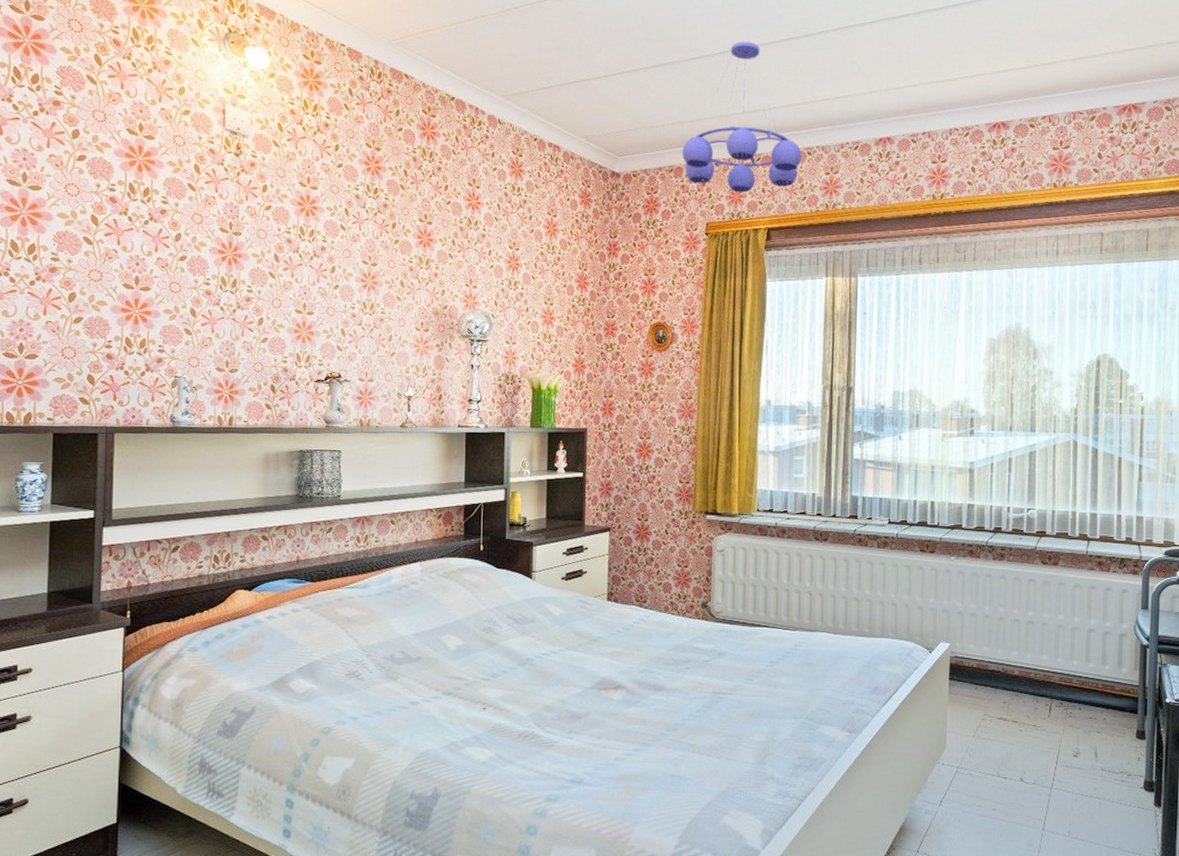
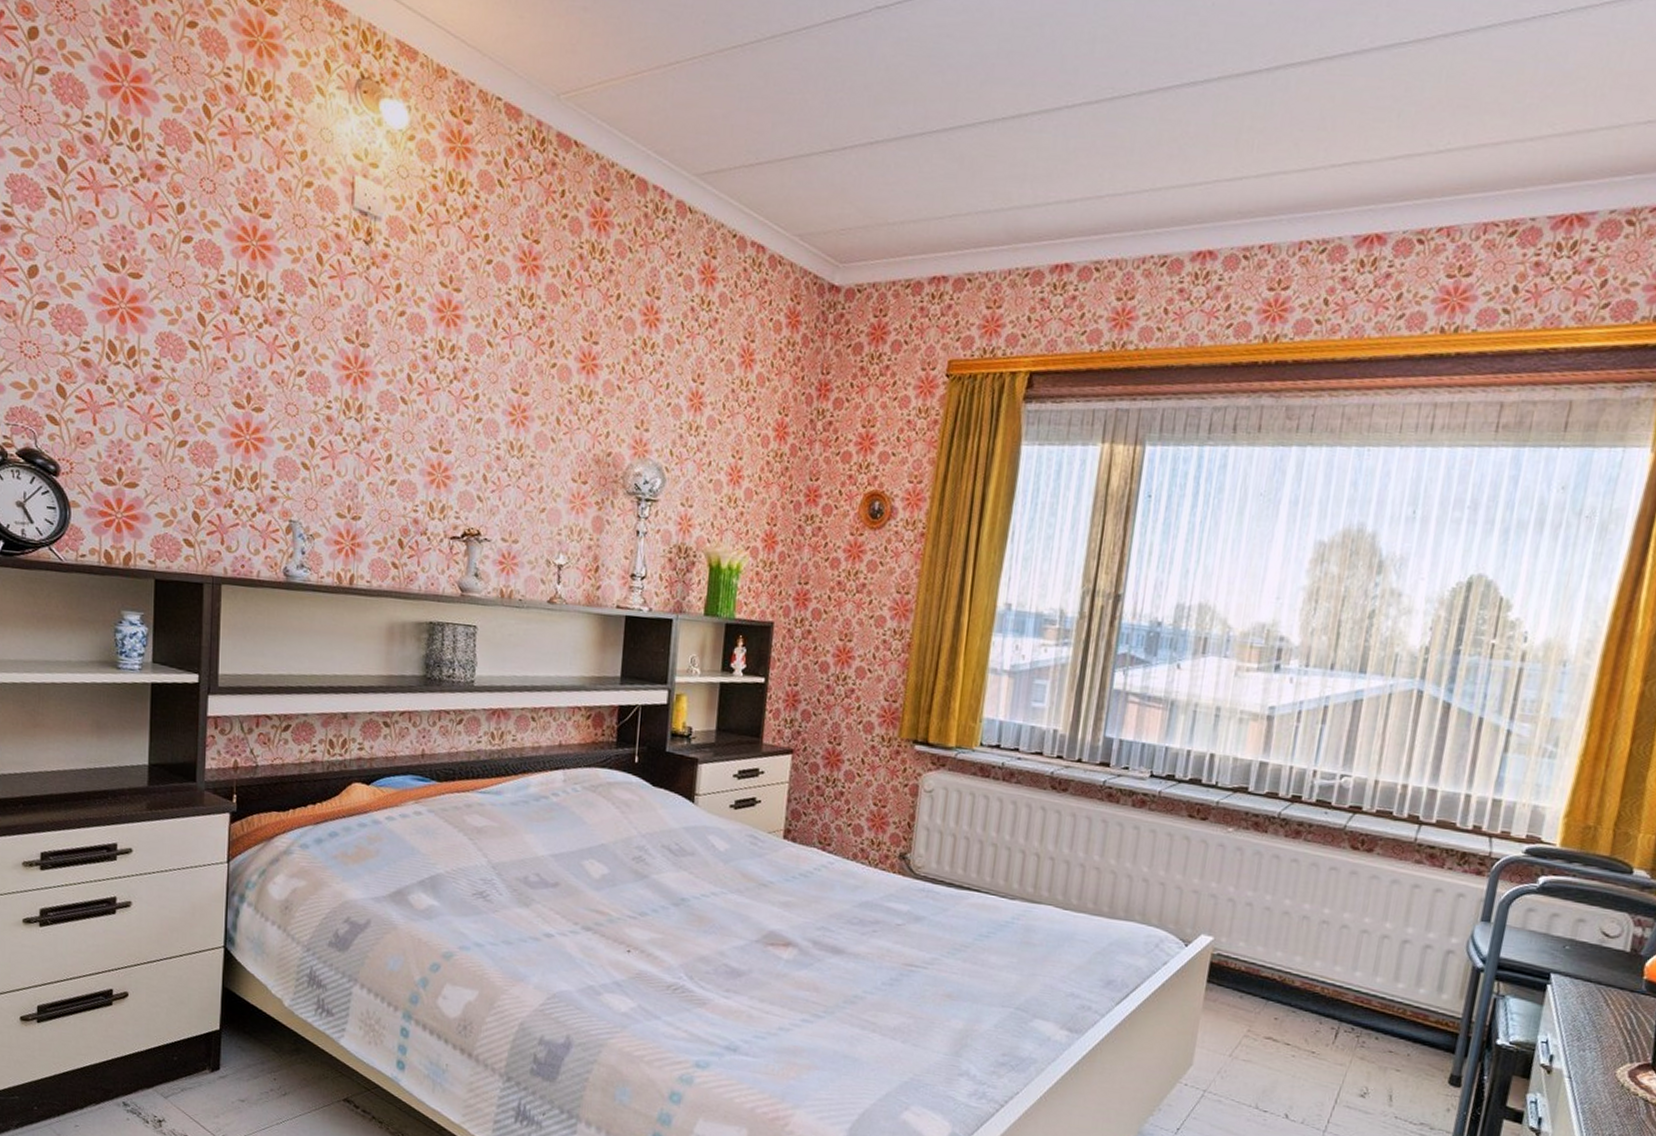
ceiling light fixture: present [682,41,801,193] -> none [924,105,1087,321]

